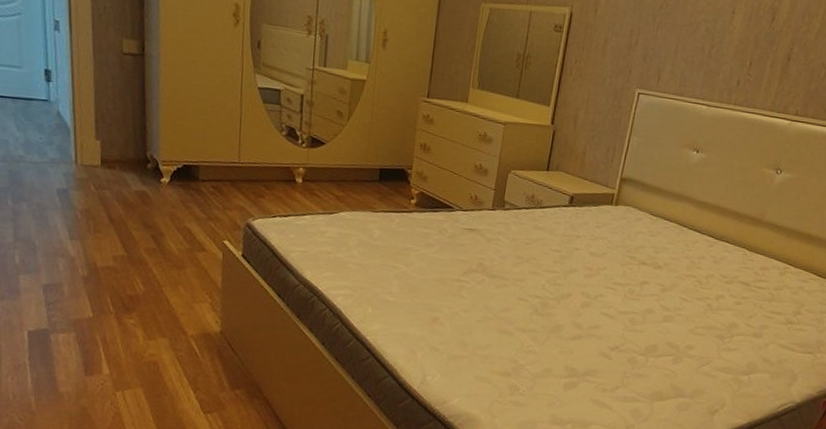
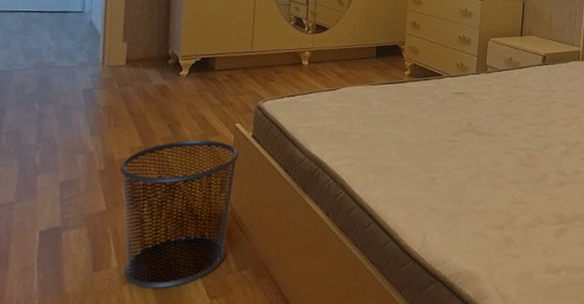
waste bin: none [103,253,229,398] -> present [119,140,240,288]

